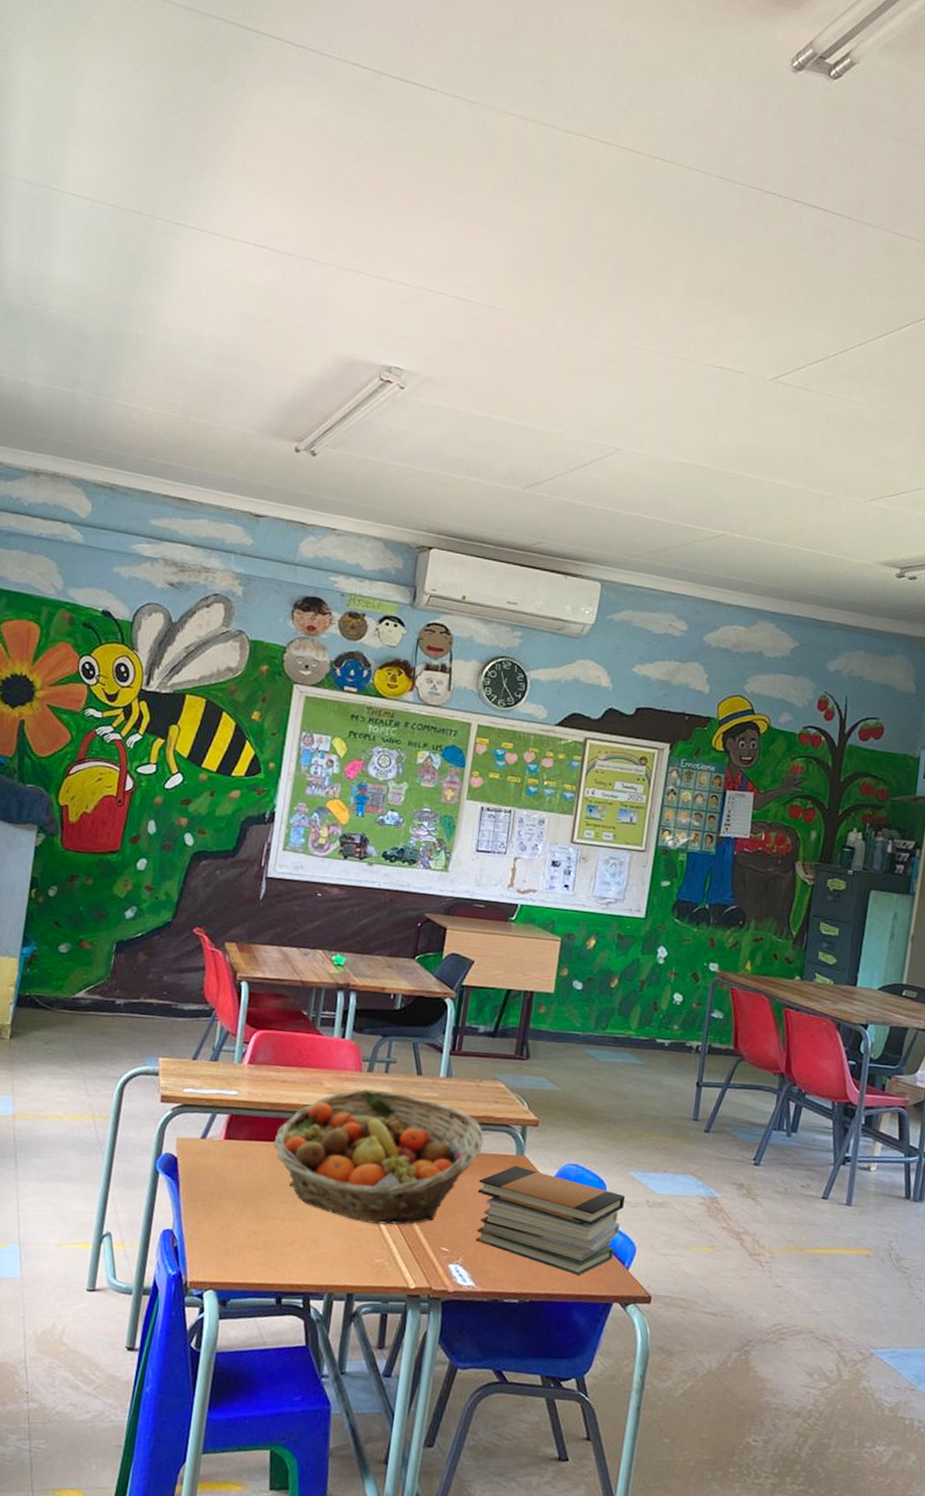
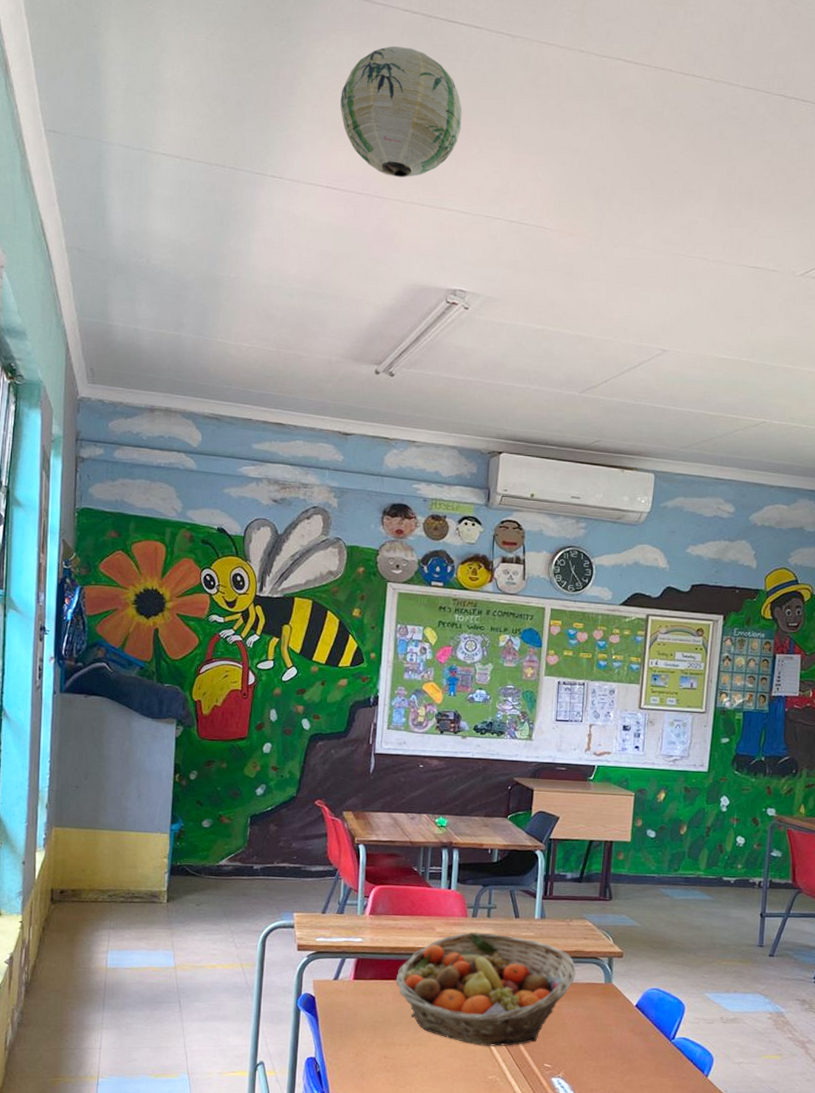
paper lantern: none [275,100,410,242] -> present [340,45,462,178]
book stack: present [475,1165,626,1276] -> none [573,992,702,1084]

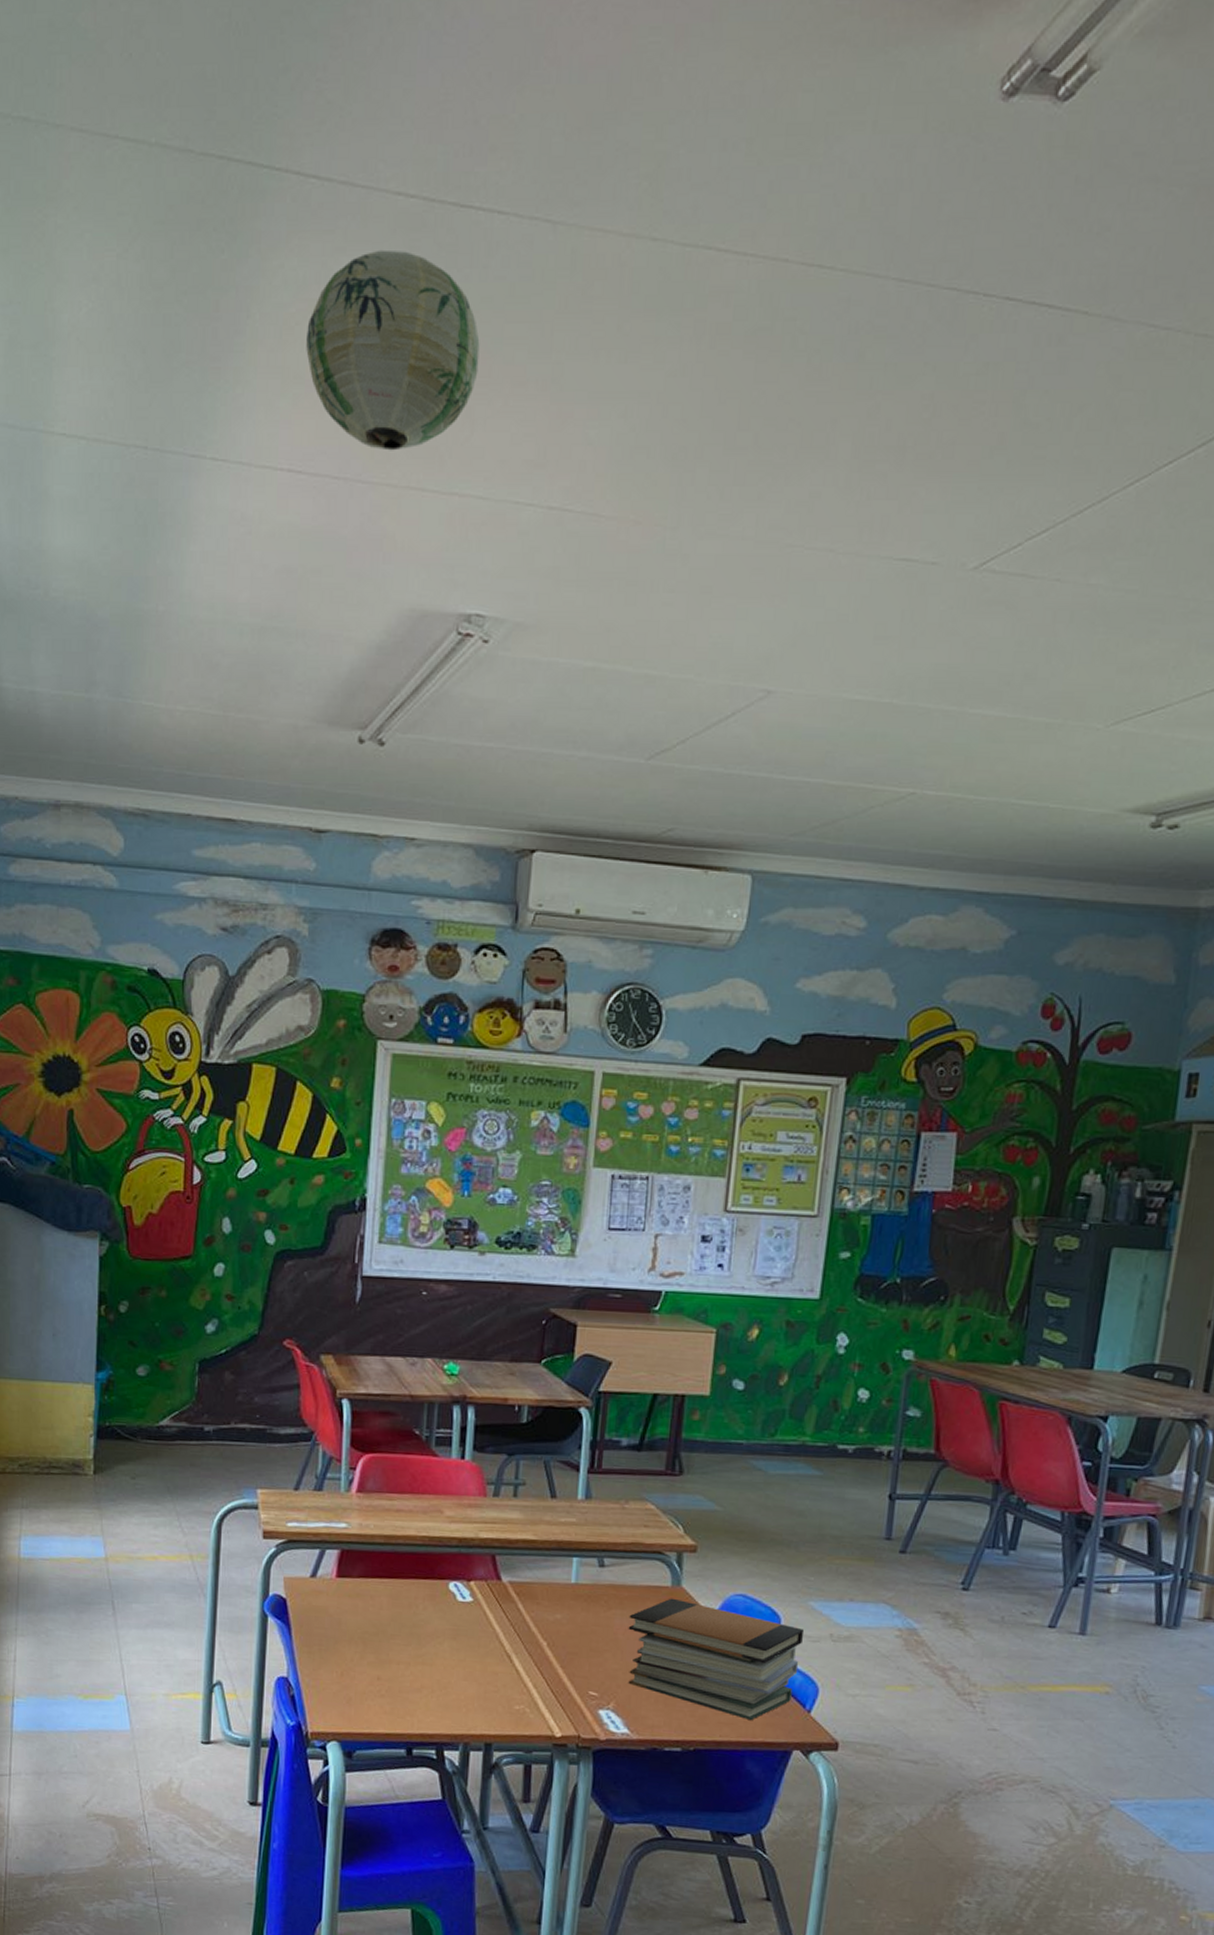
fruit basket: present [395,932,576,1047] -> none [391,1516,632,1668]
book stack: none [573,992,702,1084] -> present [628,1598,805,1721]

